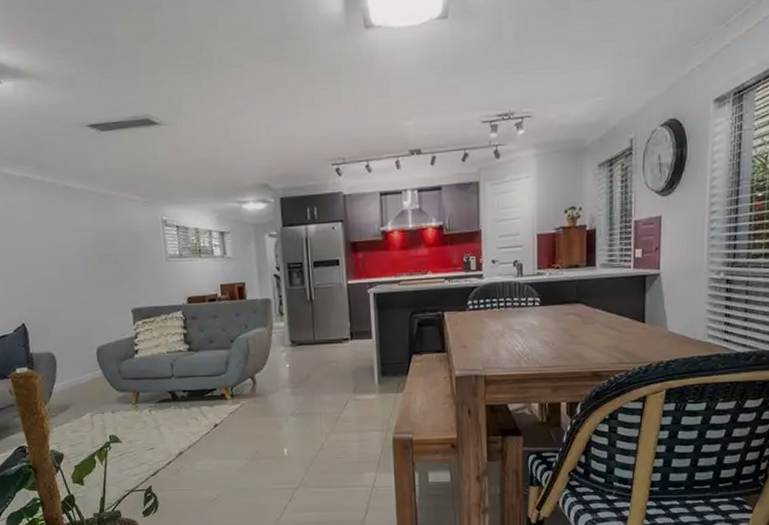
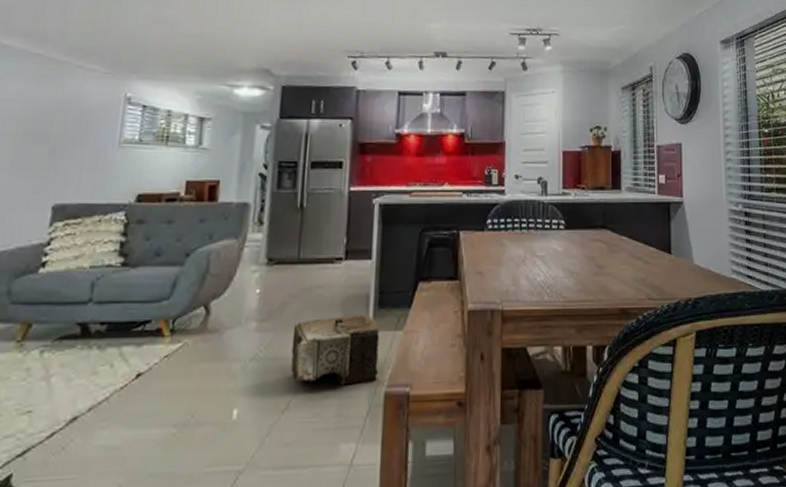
pouf: none [318,381,387,434] -> present [291,314,380,387]

